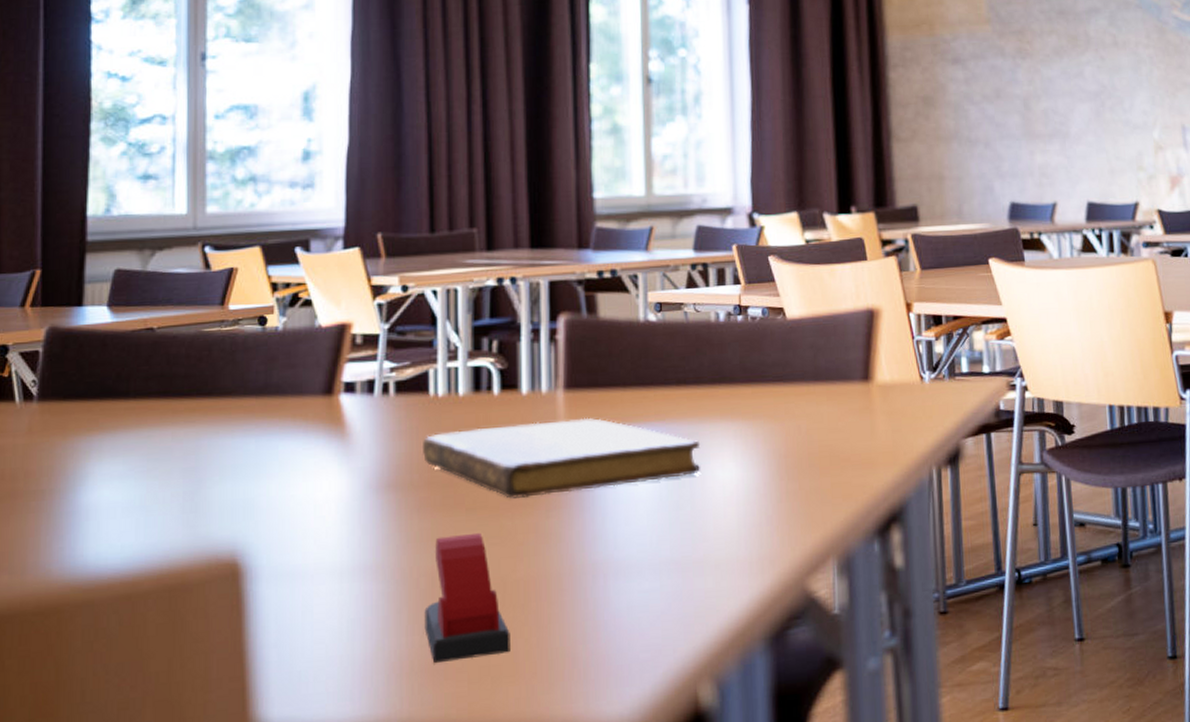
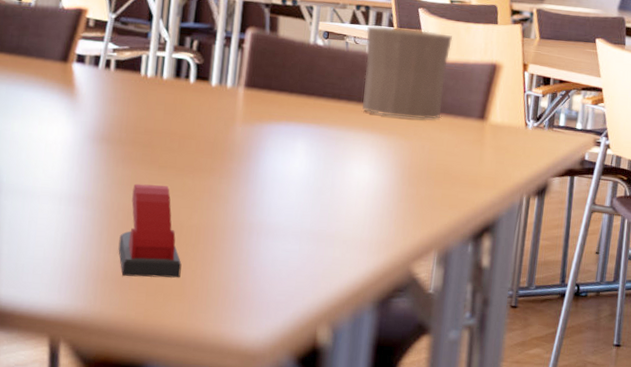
notebook: present [423,417,701,499] -> none [131,105,345,169]
cup: none [707,282,816,396] -> present [362,26,453,120]

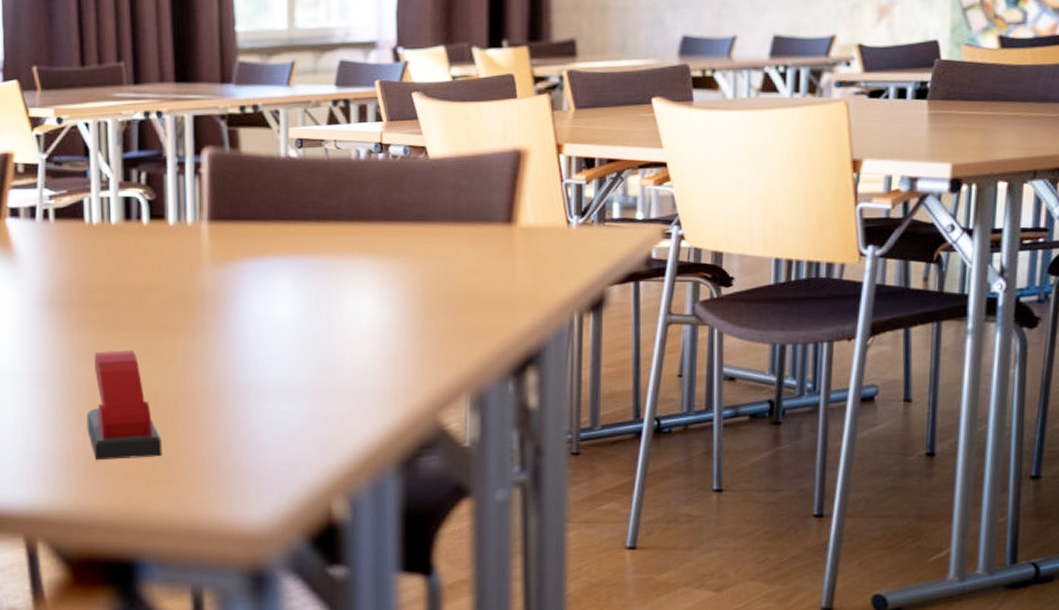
cup: present [362,26,453,120] -> none [348,120,461,234]

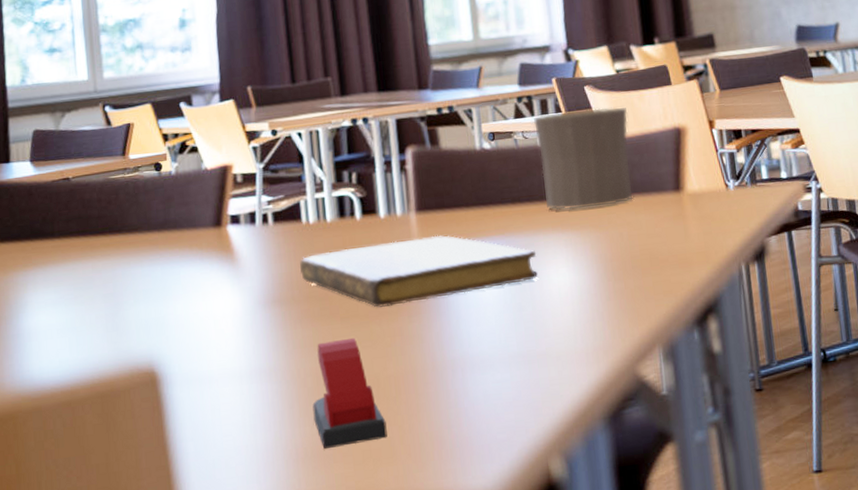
notebook: none [80,249,339,321] -> present [300,235,538,308]
cup: none [348,120,461,234] -> present [533,107,632,210]

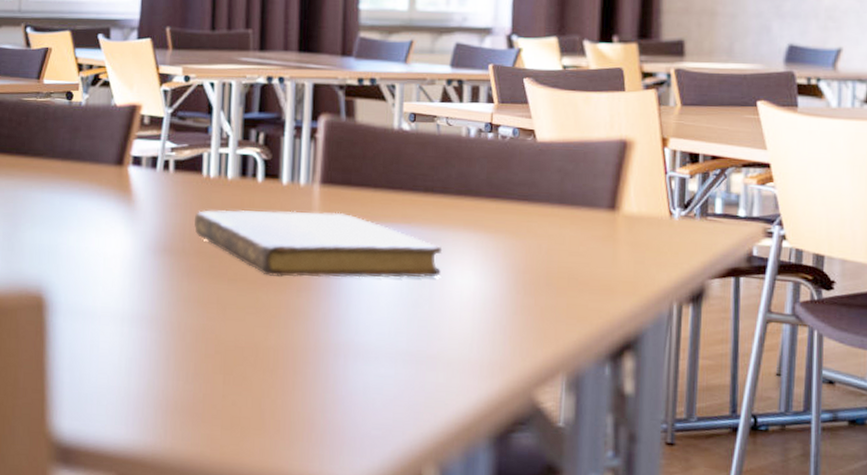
stapler: present [312,337,387,450] -> none [188,300,259,409]
cup: present [533,107,632,210] -> none [460,103,569,213]

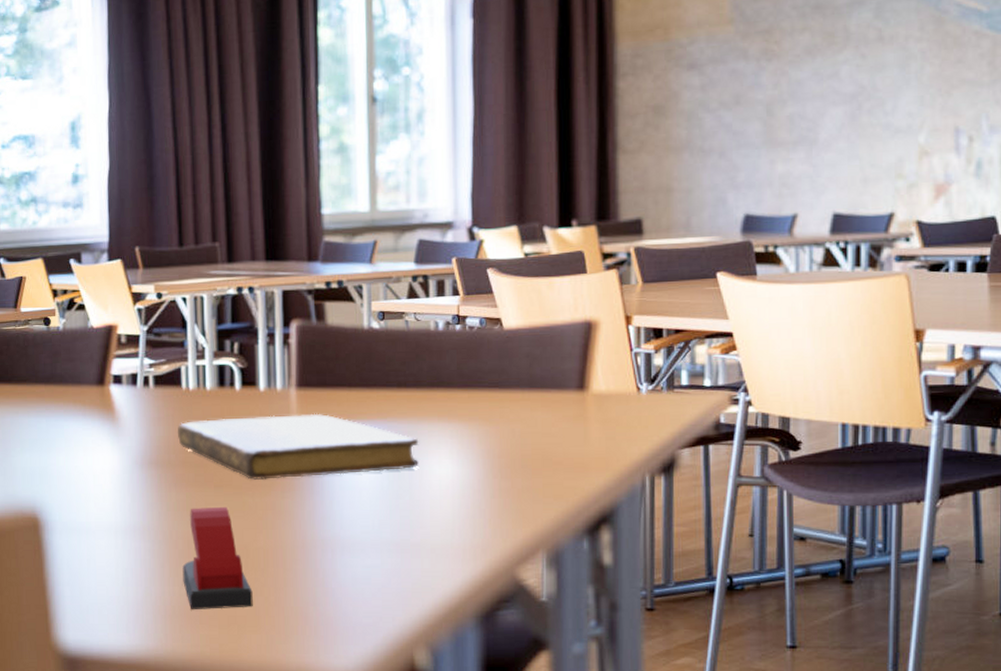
stapler: none [188,300,259,409] -> present [182,506,253,610]

